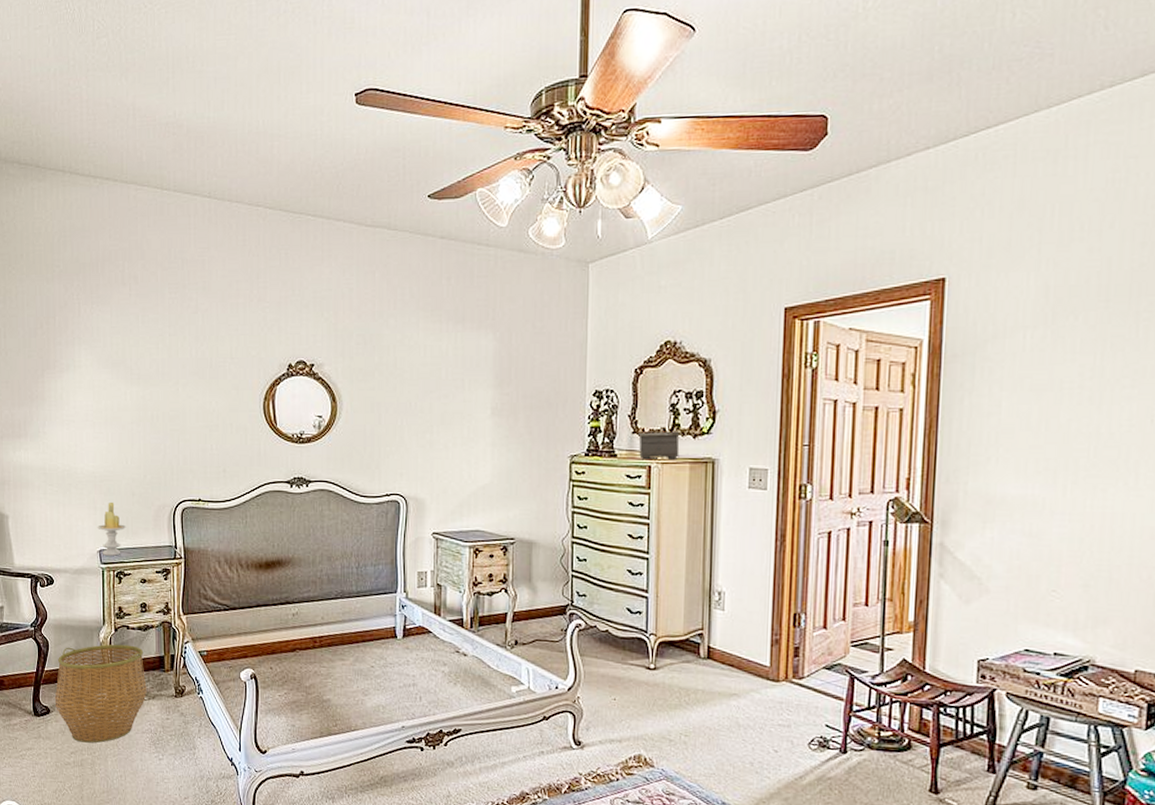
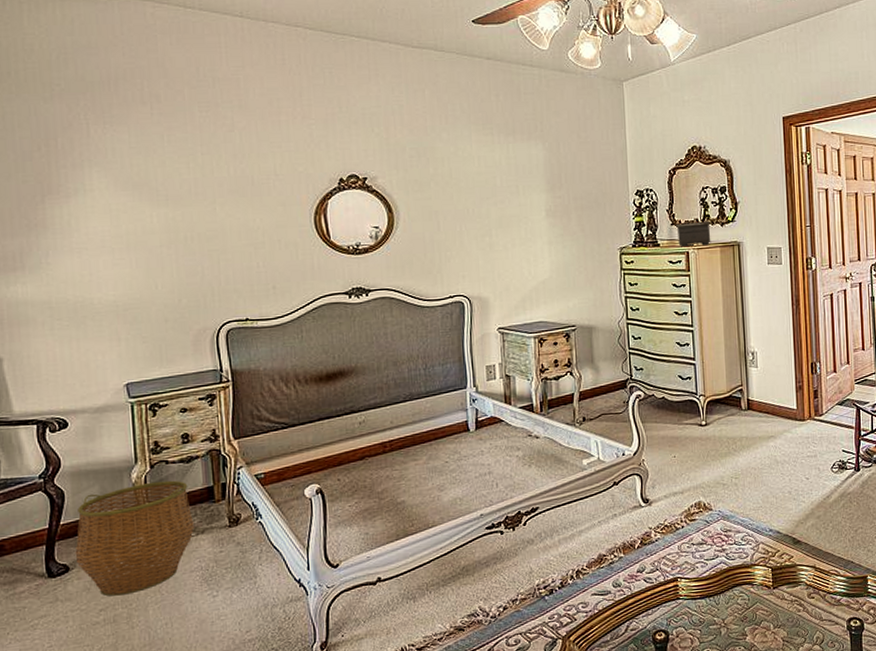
candle: present [96,501,127,556] -> none [121,330,160,389]

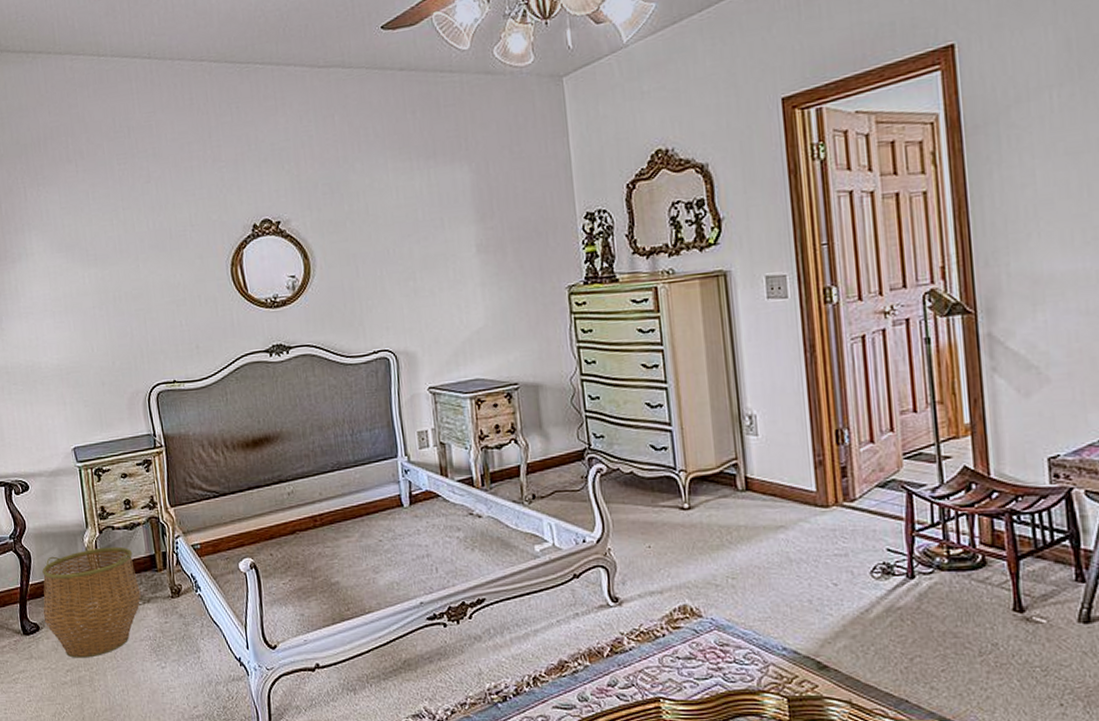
jewelry box: present [676,221,711,248] -> none [639,245,687,282]

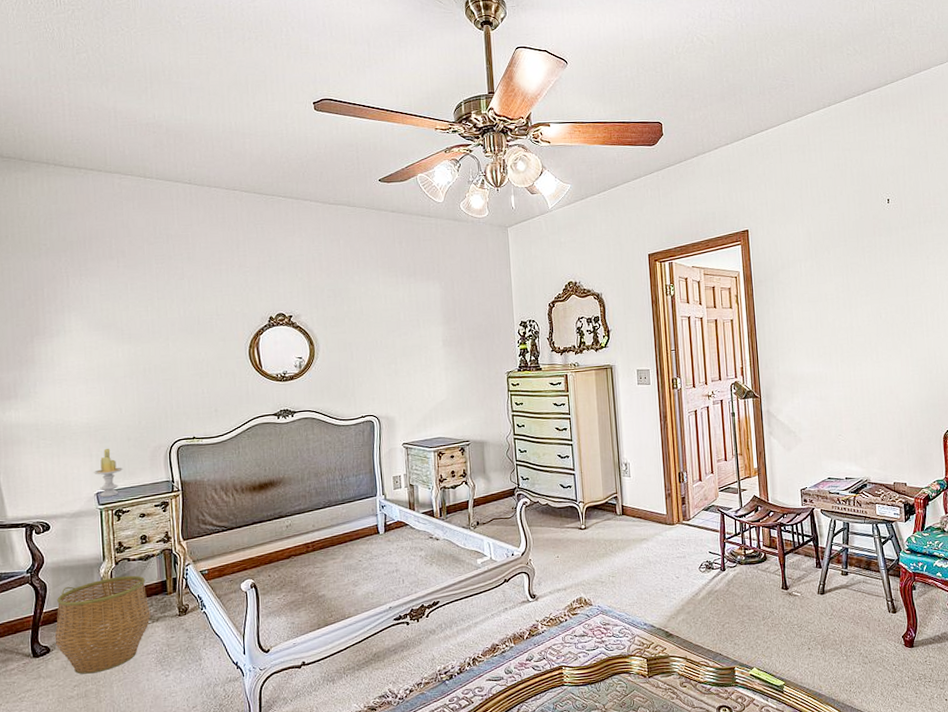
candle: none [68,394,100,453] -> present [93,448,124,497]

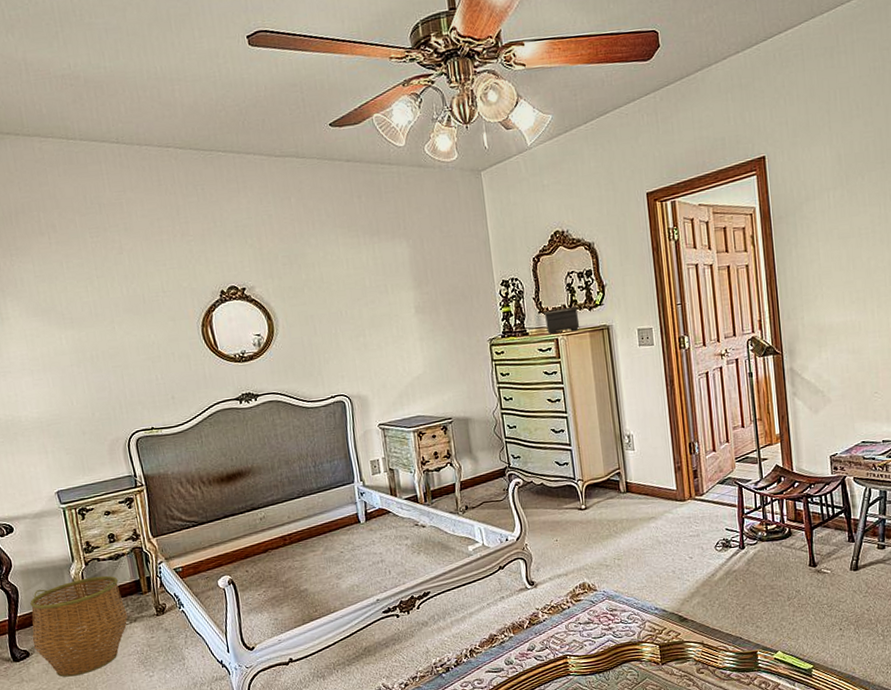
candle: present [93,448,124,497] -> none [50,443,82,496]
jewelry box: none [556,347,587,371] -> present [543,306,580,335]

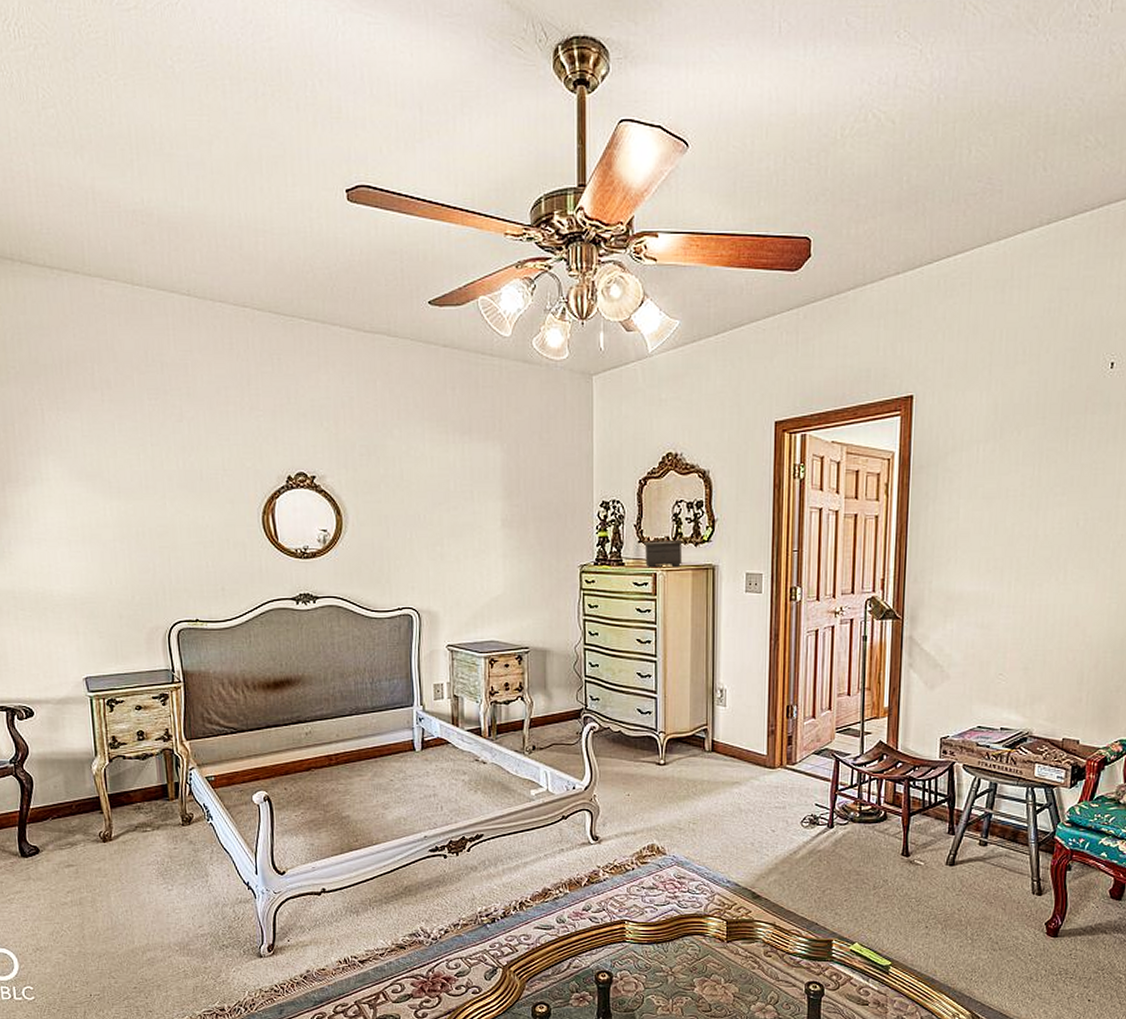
basket: present [30,575,128,677] -> none [44,775,150,880]

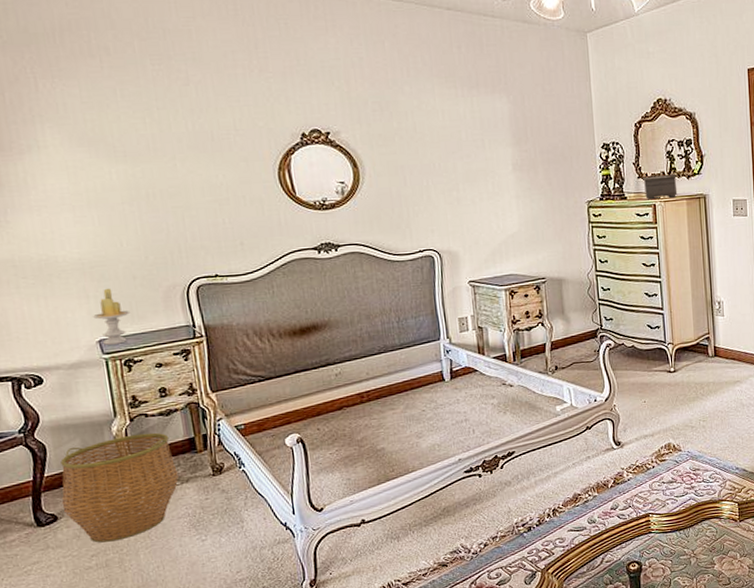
basket: none [44,775,150,880] -> present [60,432,179,543]
candle: none [80,625,116,683] -> present [92,288,131,345]

